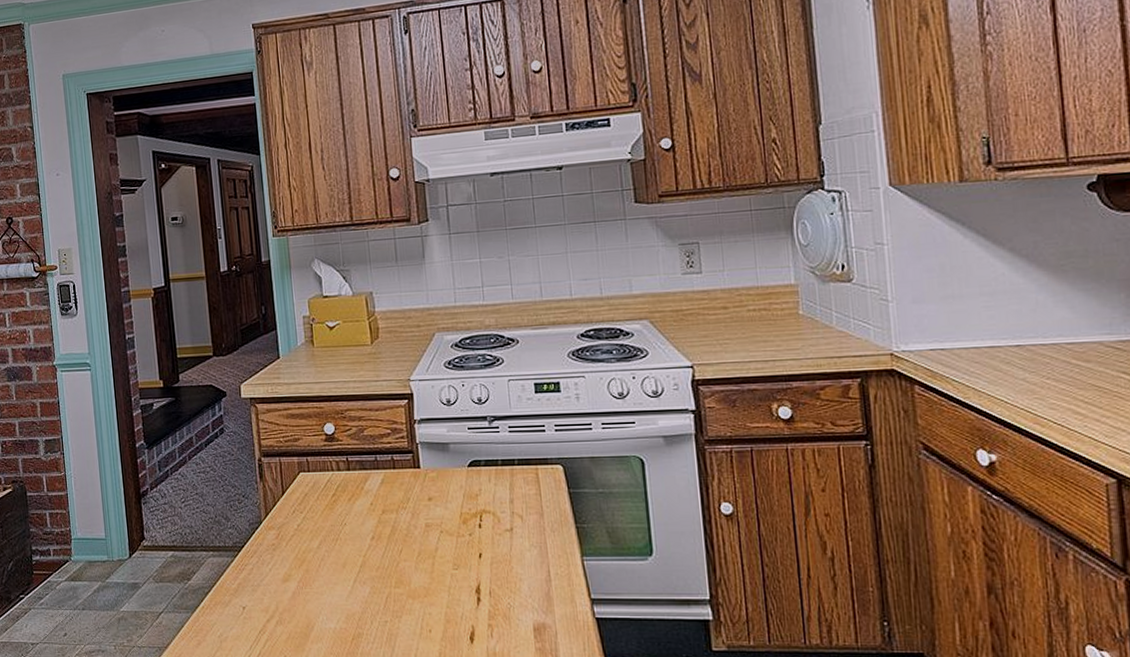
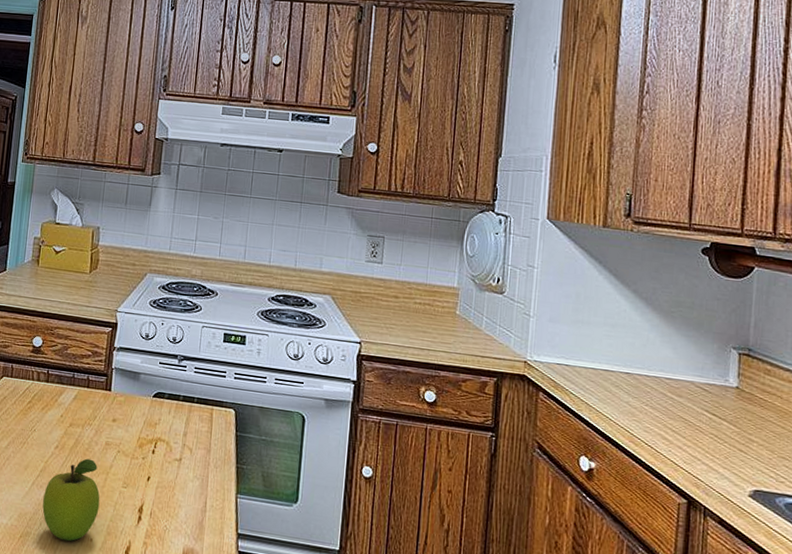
fruit: none [369,545,433,637] -> present [42,458,100,542]

